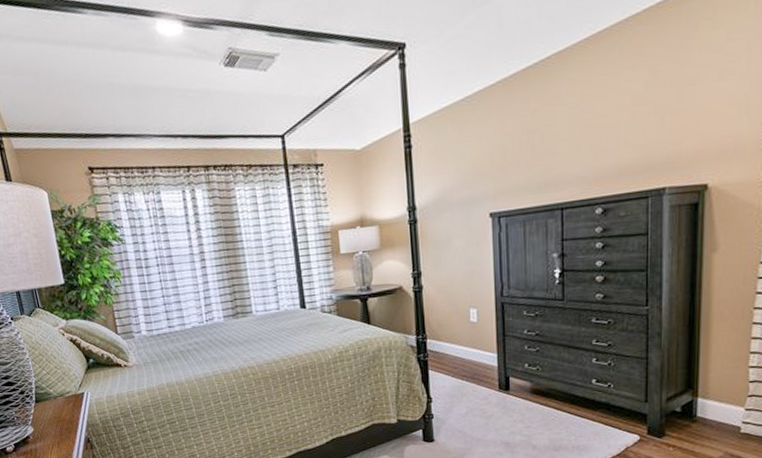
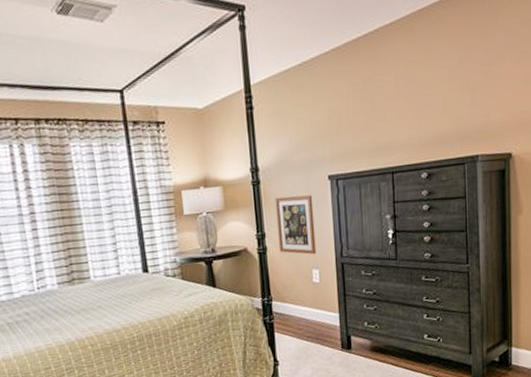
wall art: none [432,233,475,294] -> present [275,195,317,255]

